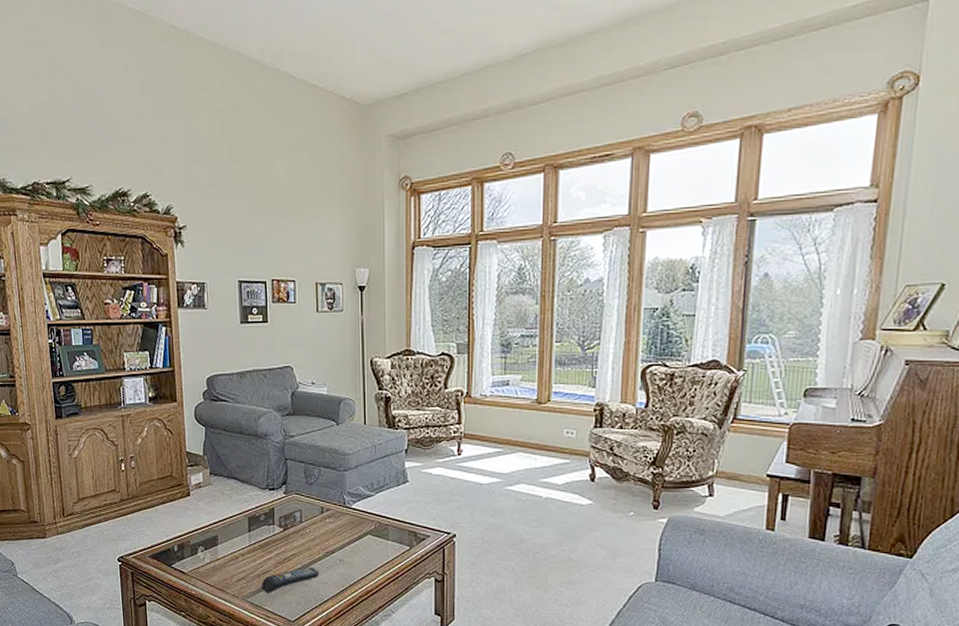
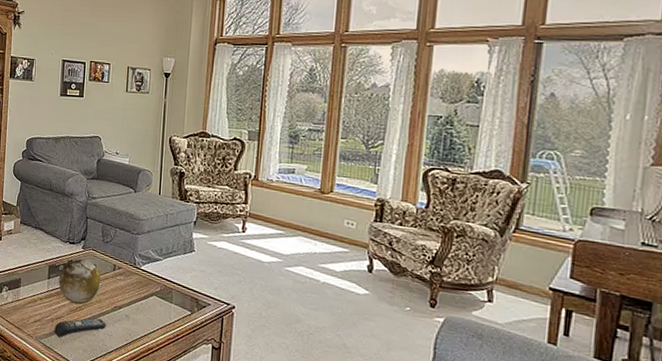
decorative orb: none [260,505,310,556] -> present [58,259,102,305]

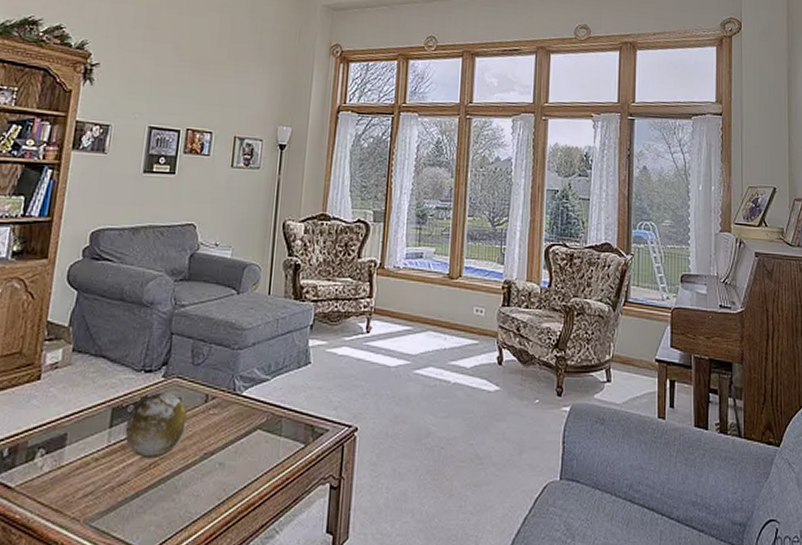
remote control: present [54,318,107,337] -> none [114,473,193,512]

